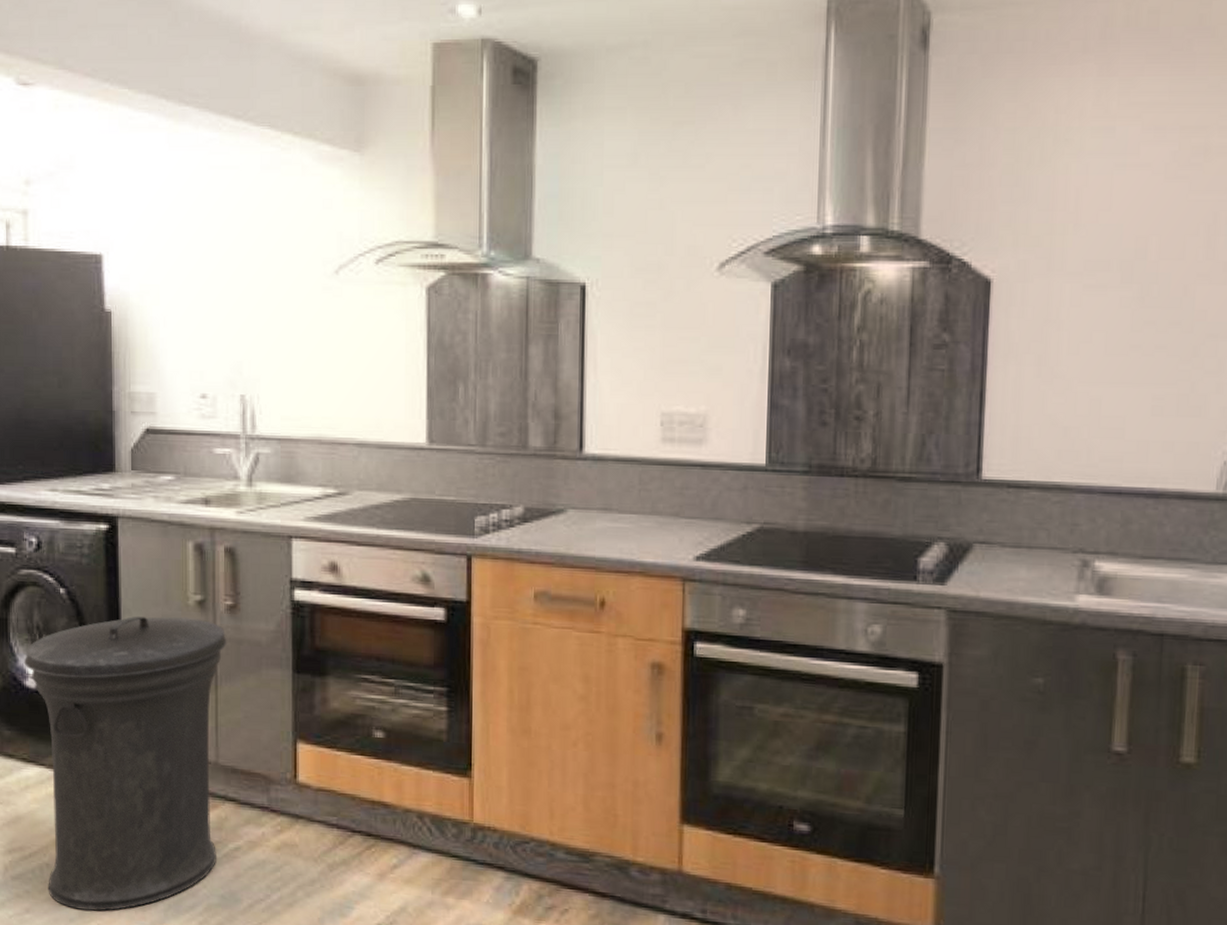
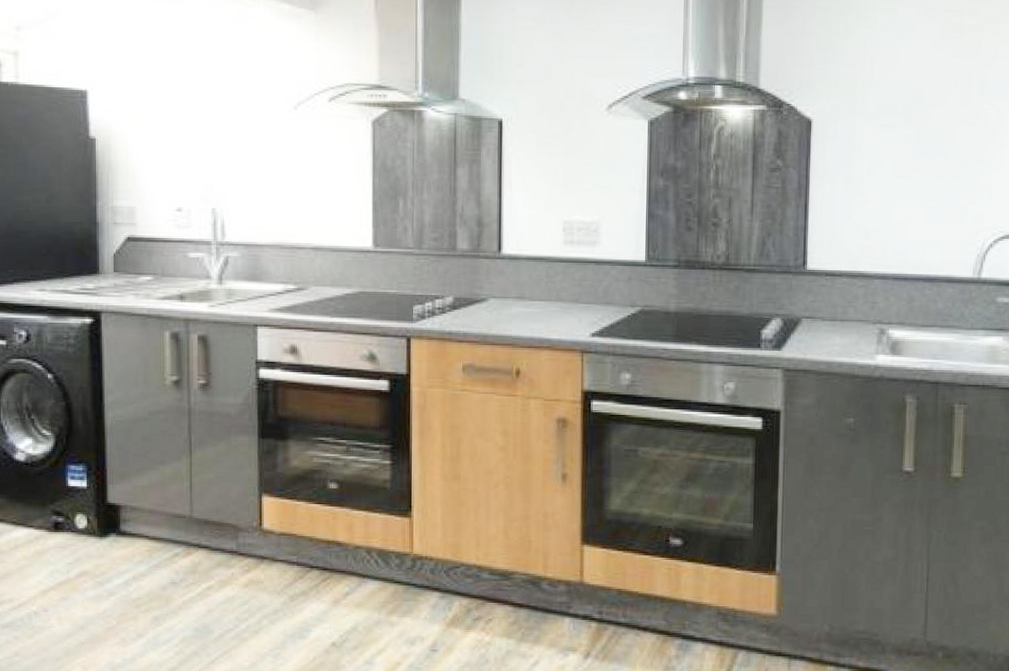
trash can: present [25,616,227,911] -> none [14,395,200,650]

